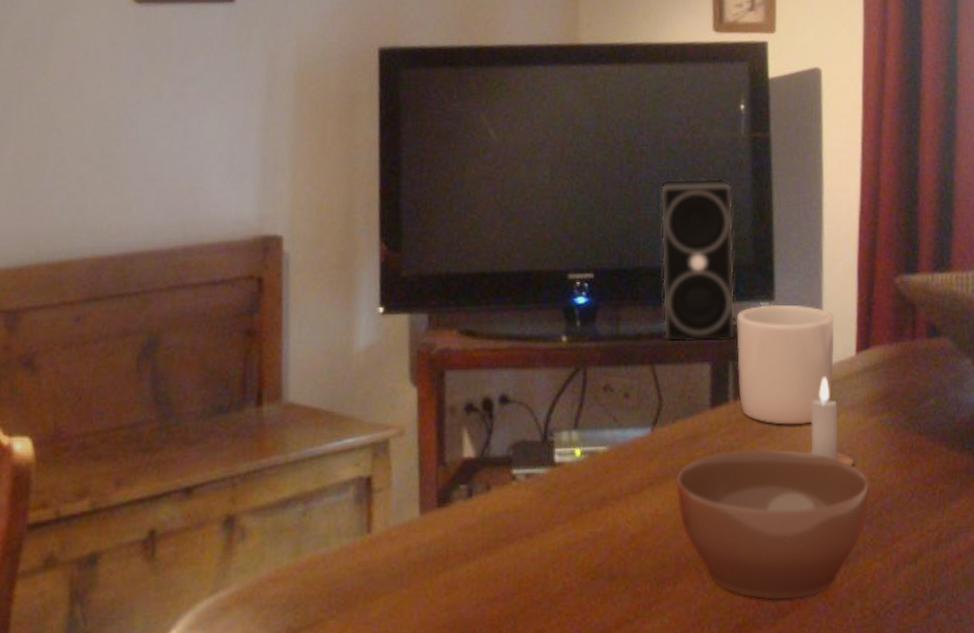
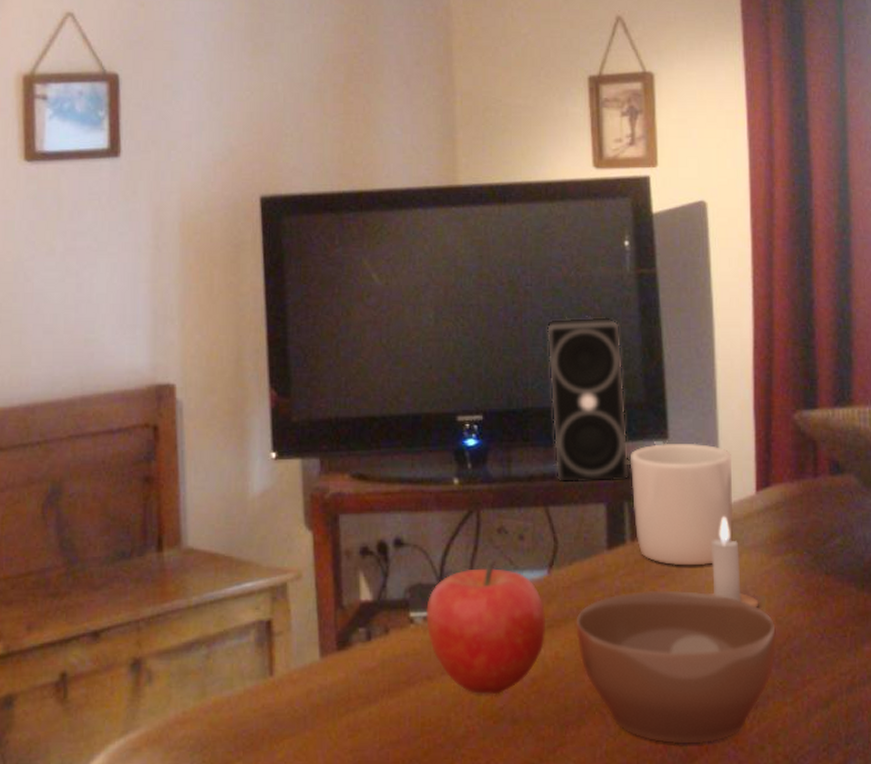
fruit: none [527,415,648,552] -> present [425,558,546,695]

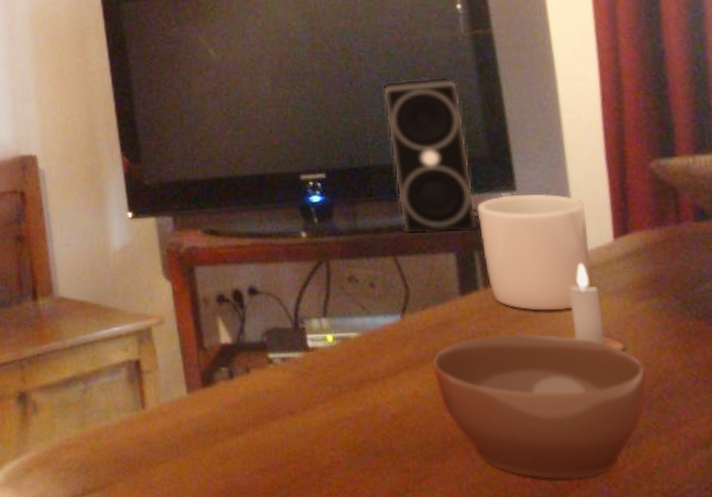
fruit: present [425,558,546,695] -> none [283,304,403,430]

